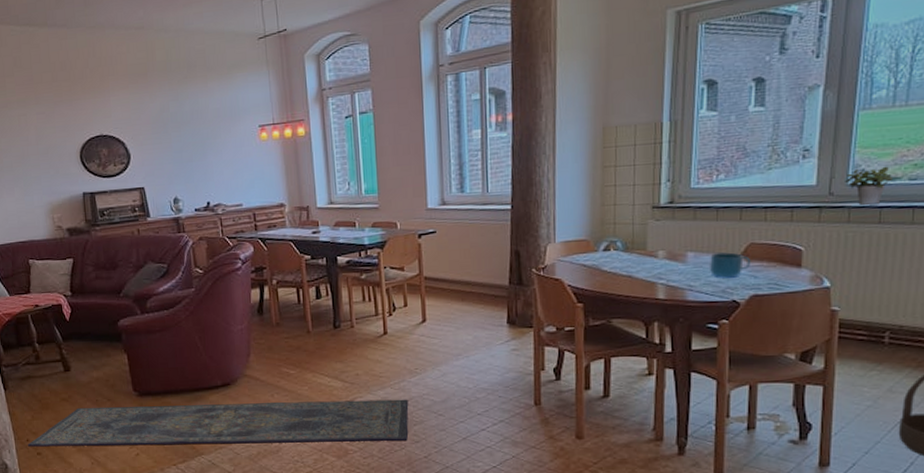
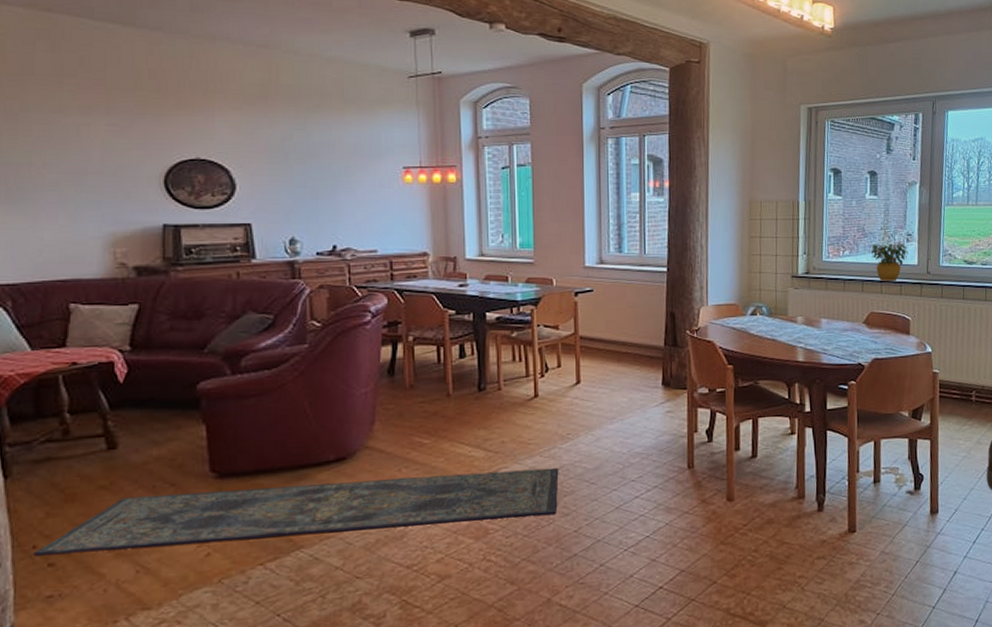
cup: present [710,252,751,278] -> none [839,320,872,343]
potted flower: none [751,158,805,208] -> present [869,241,909,282]
potted plant: present [845,166,894,205] -> none [938,252,971,283]

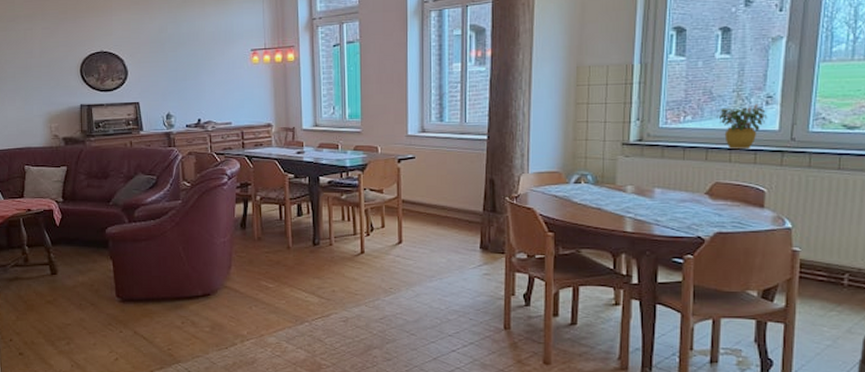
rug: present [32,467,559,557] -> none [10,310,382,358]

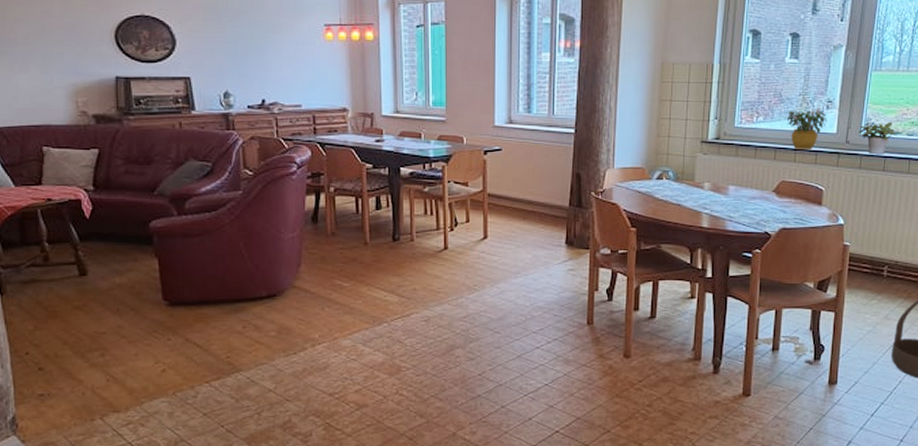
potted plant: none [806,115,853,151] -> present [859,122,896,154]

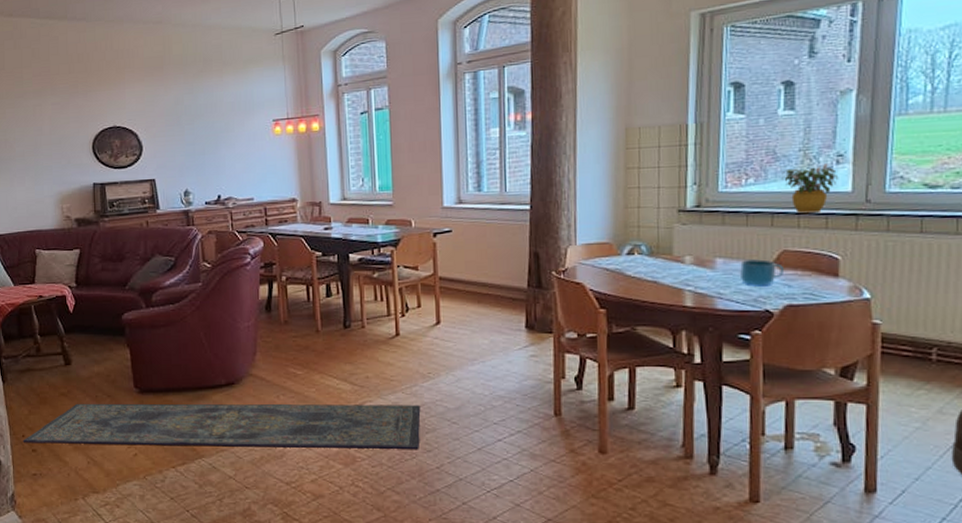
rug: none [26,315,466,361] -> present [22,403,421,449]
cup: none [748,188,782,211] -> present [740,259,785,286]
potted plant: present [859,122,896,154] -> none [882,173,935,213]

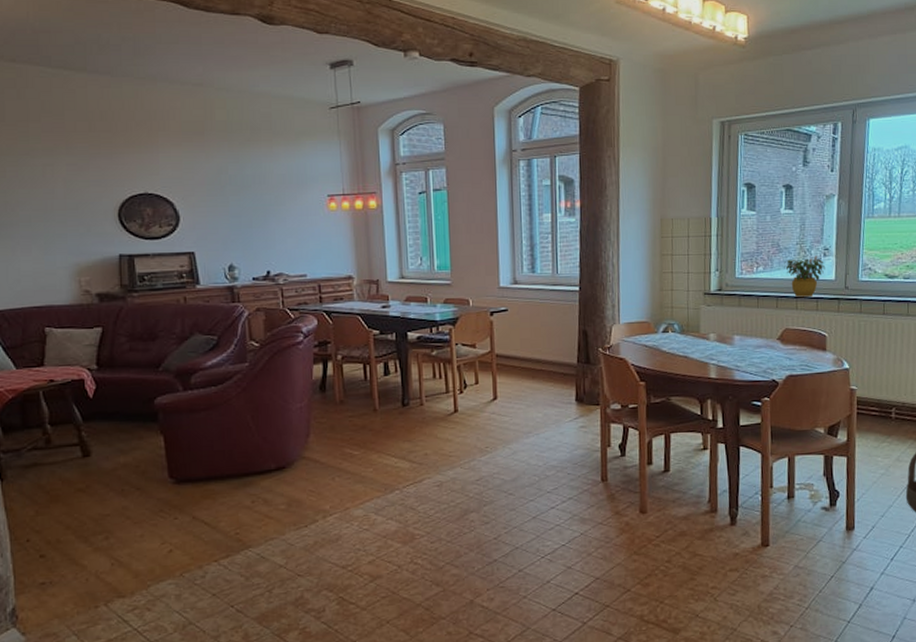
rug: present [22,403,421,449] -> none [27,478,479,549]
cup: present [740,259,785,286] -> none [753,336,787,360]

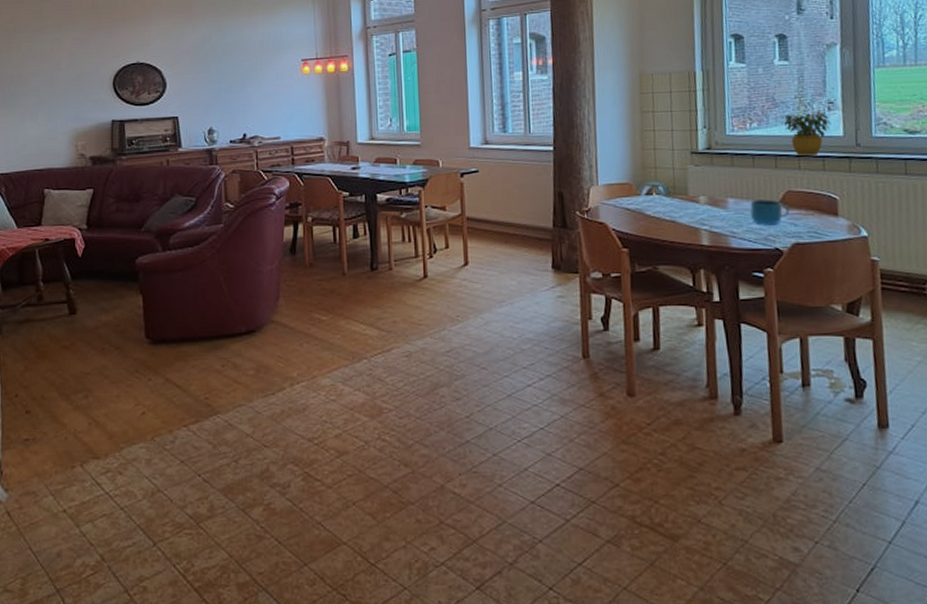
cup: none [753,336,787,360] -> present [750,199,790,225]

